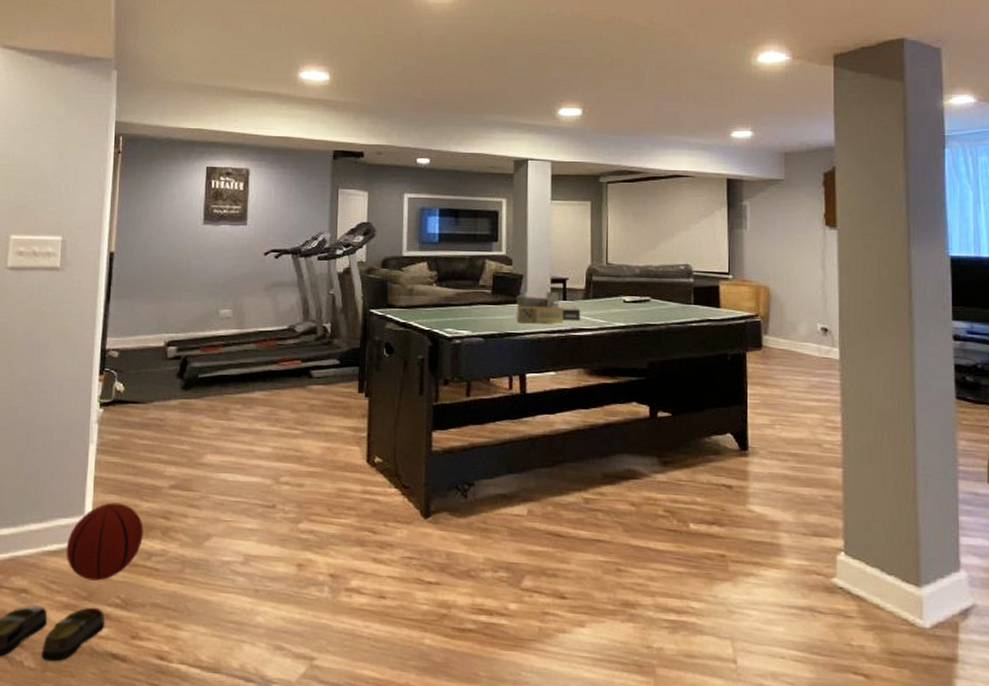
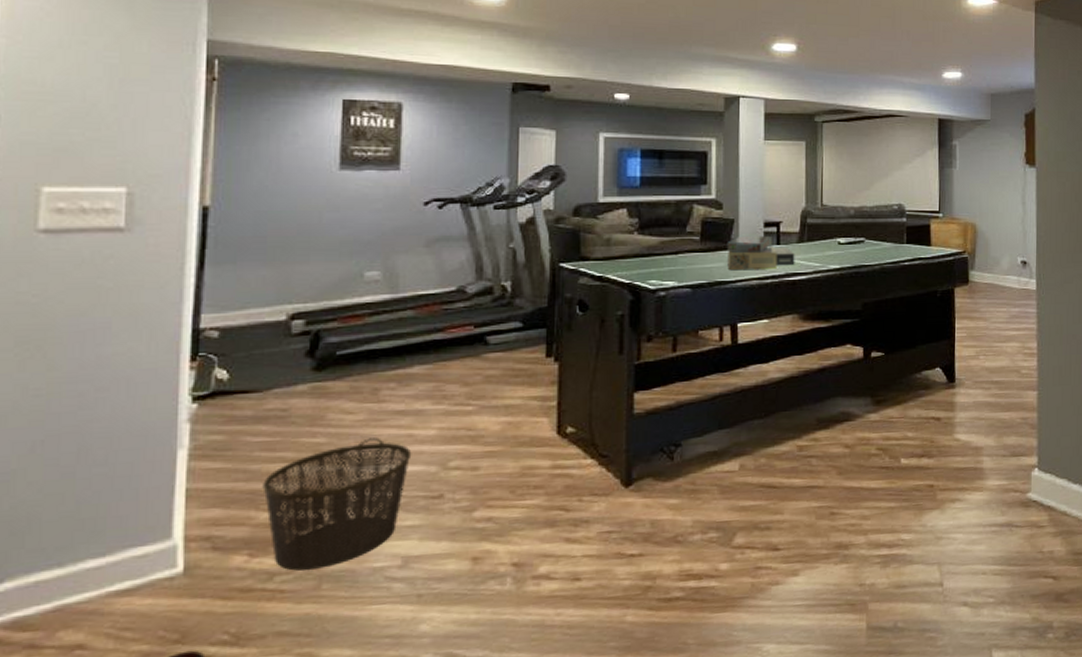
ball: present [66,502,143,581] -> none [144,517,261,619]
basket: none [145,450,253,556] -> present [262,437,412,571]

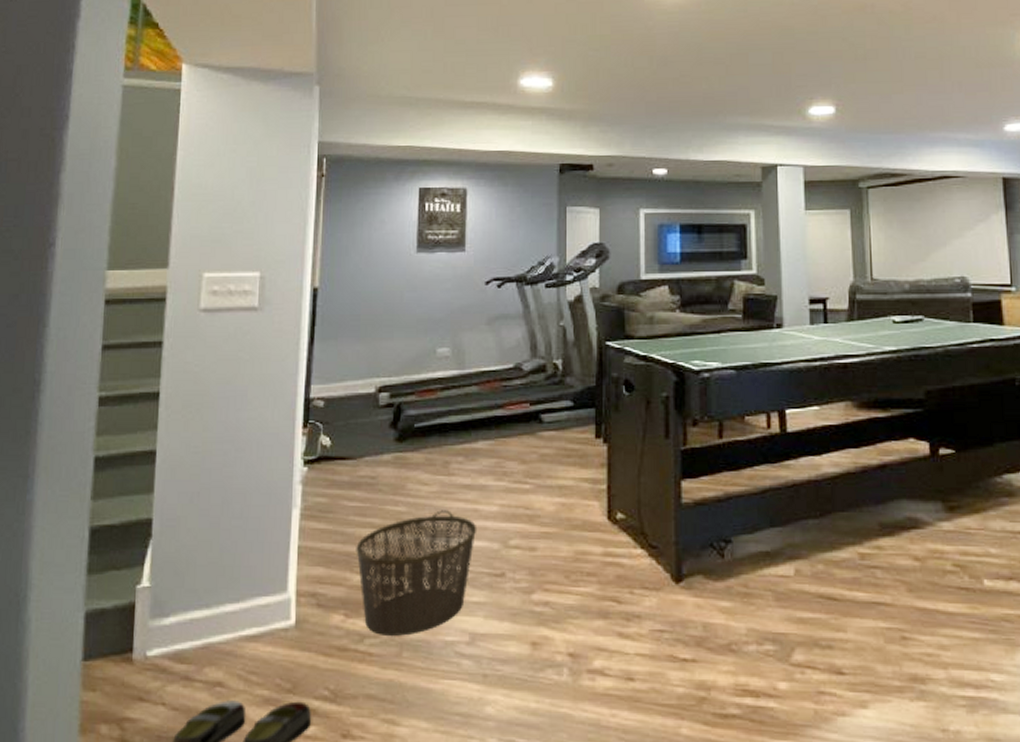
board game: present [726,235,795,271] -> none [770,313,845,352]

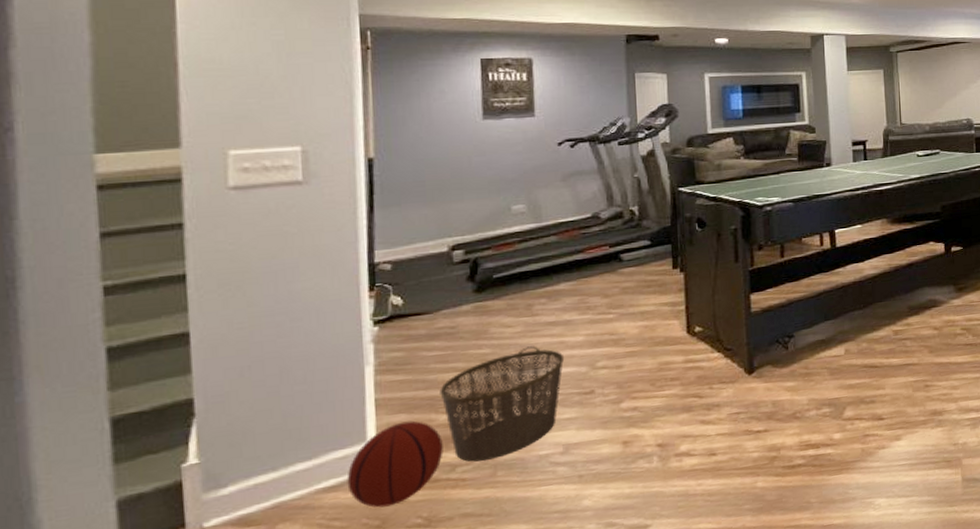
ball: none [266,576,354,670] -> present [347,420,443,508]

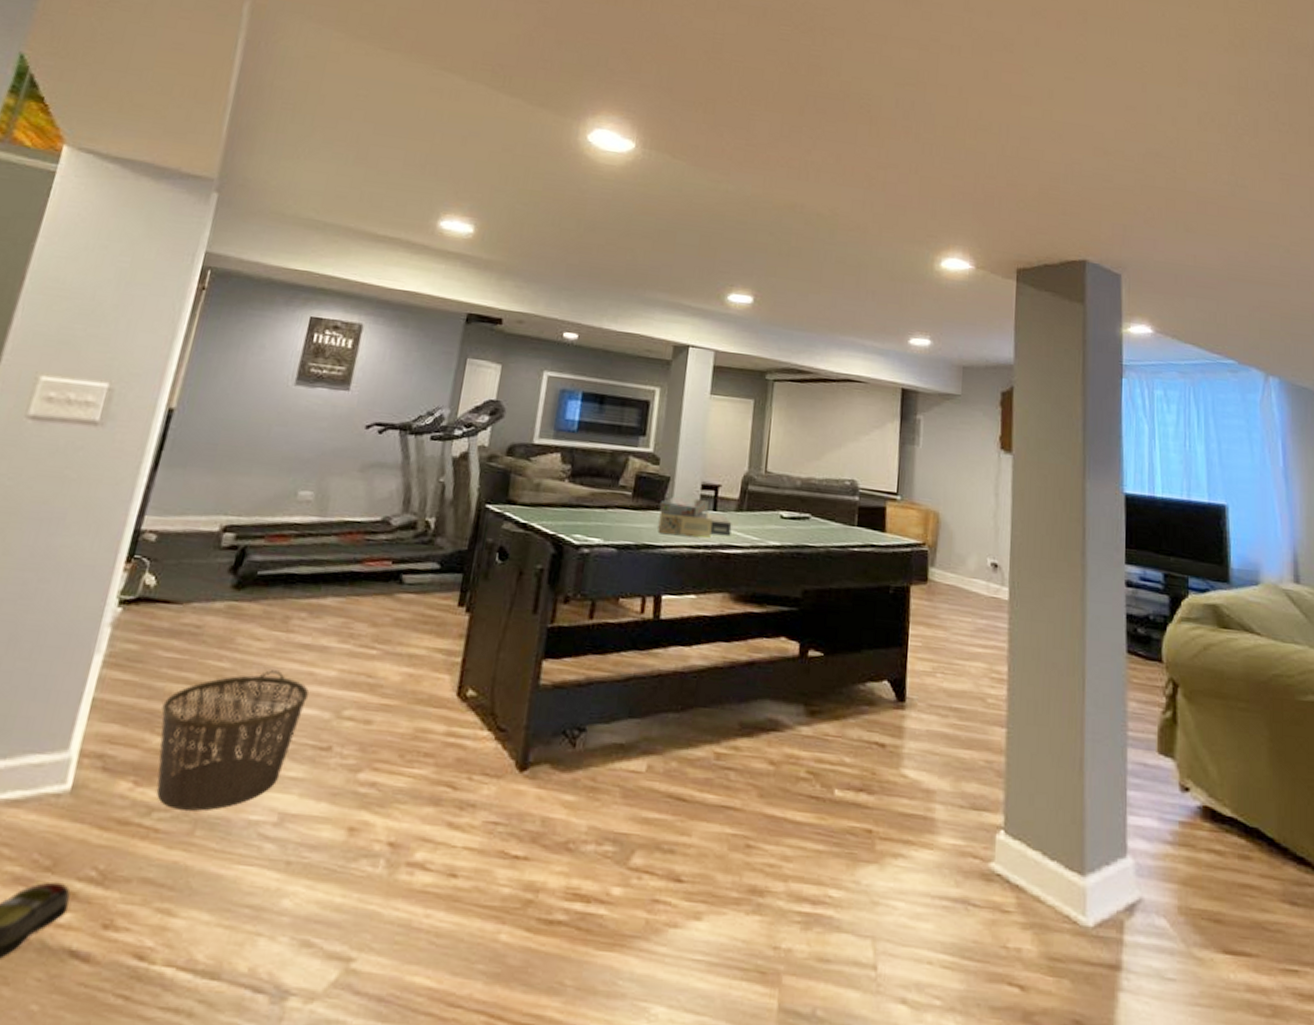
ball: present [347,420,443,508] -> none [31,734,149,844]
board game: none [821,153,881,185] -> present [658,496,732,538]

